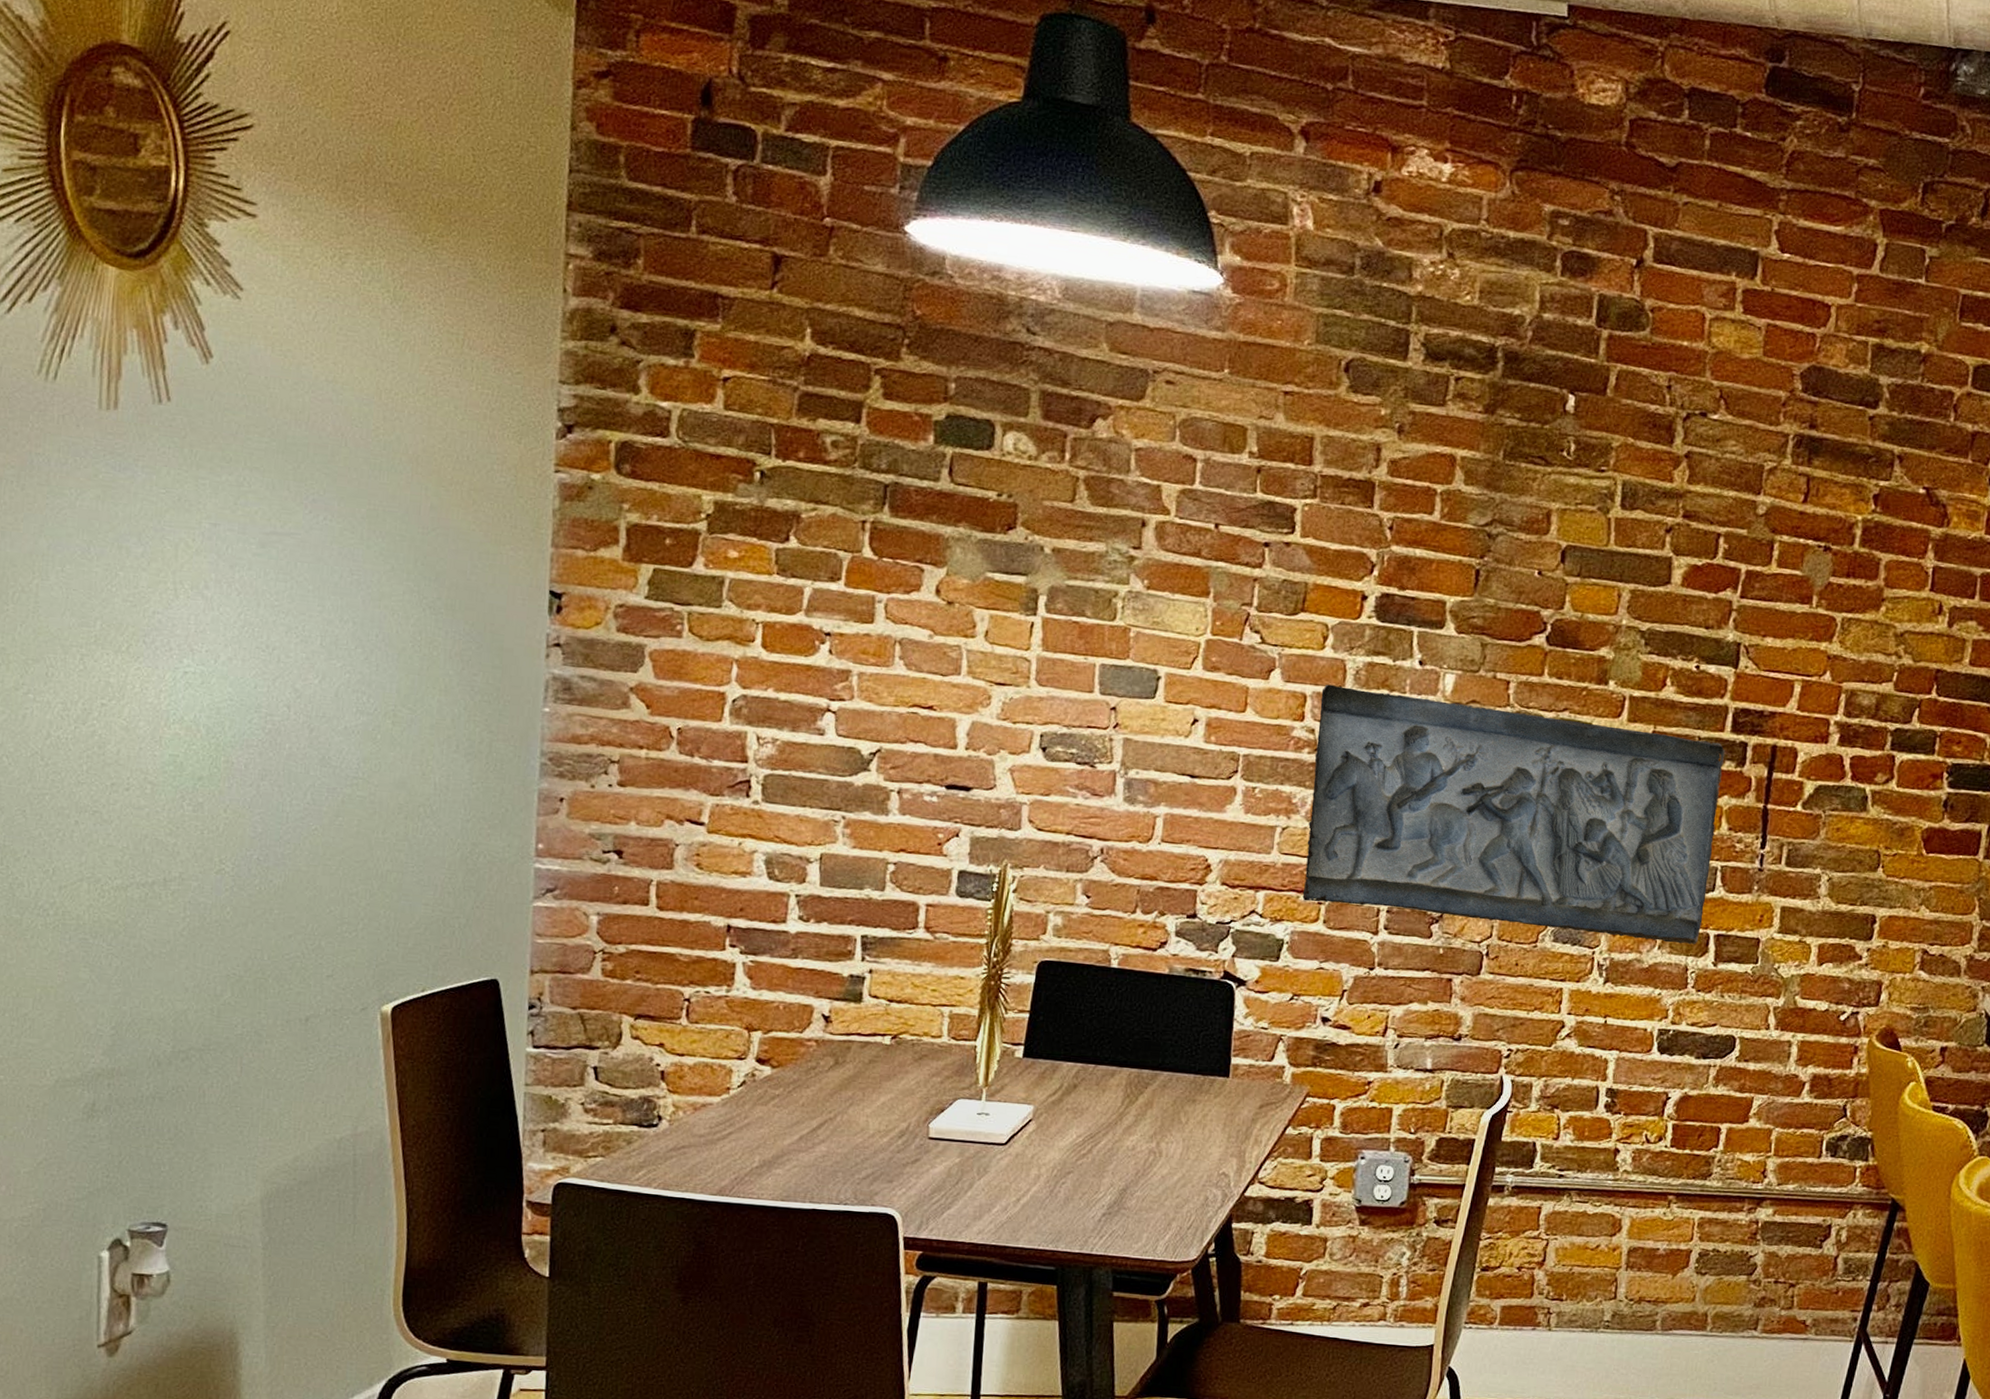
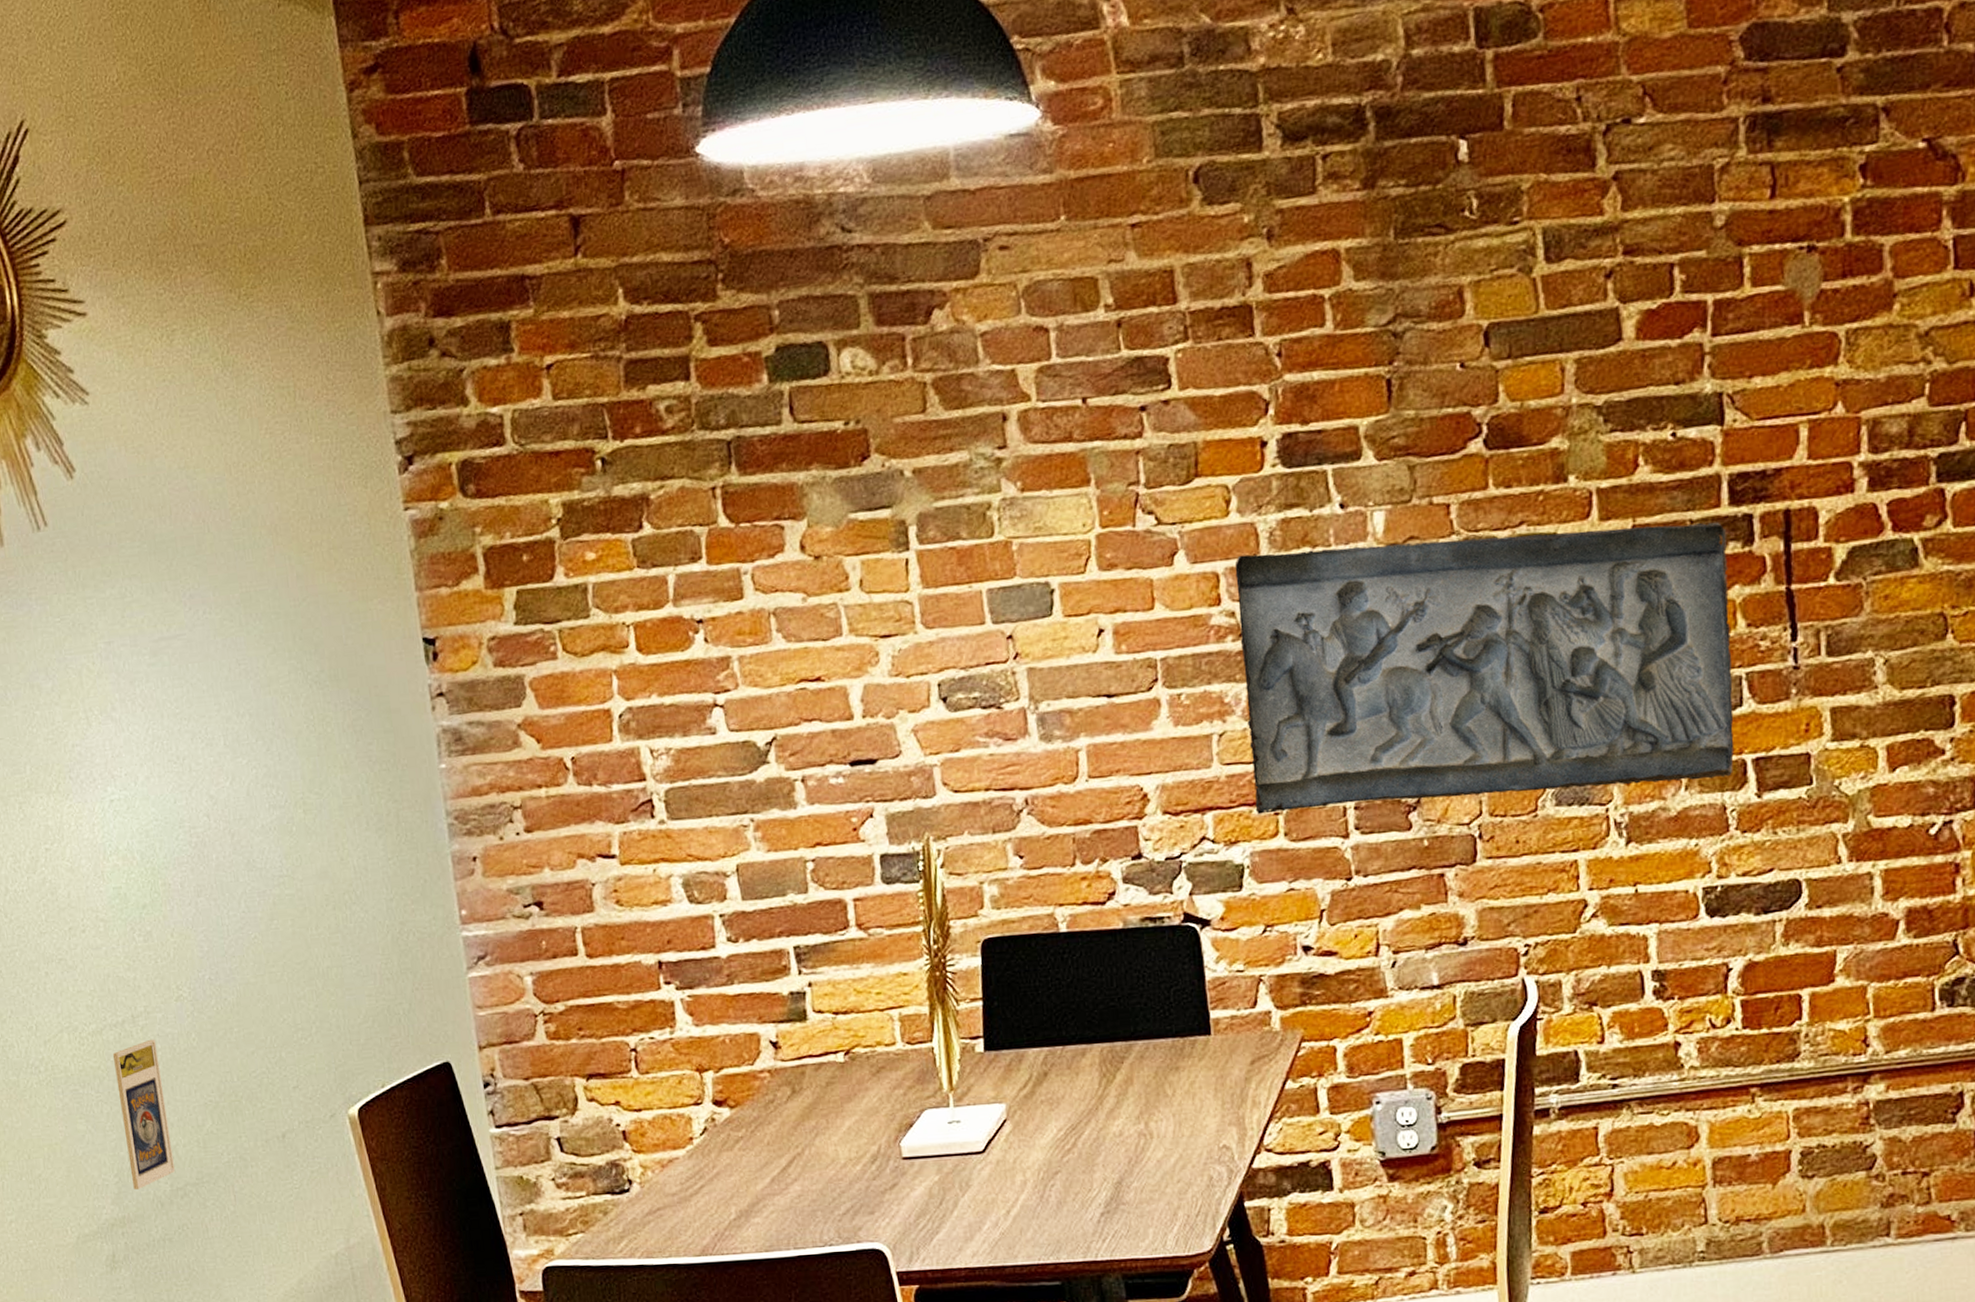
trading card display case: none [130,904,186,1045] -> present [112,1039,175,1190]

